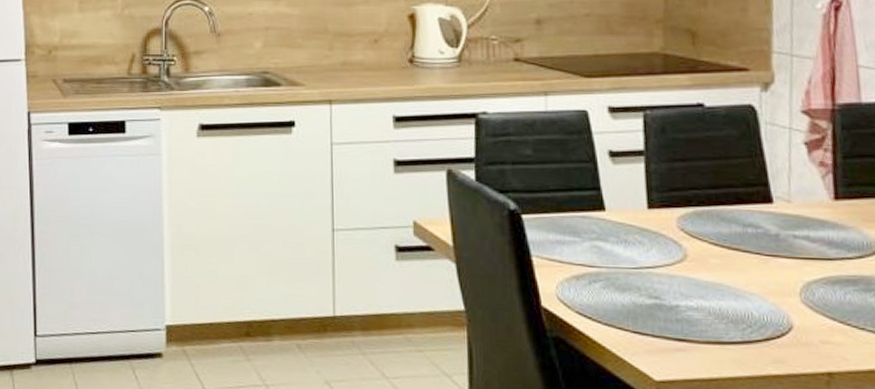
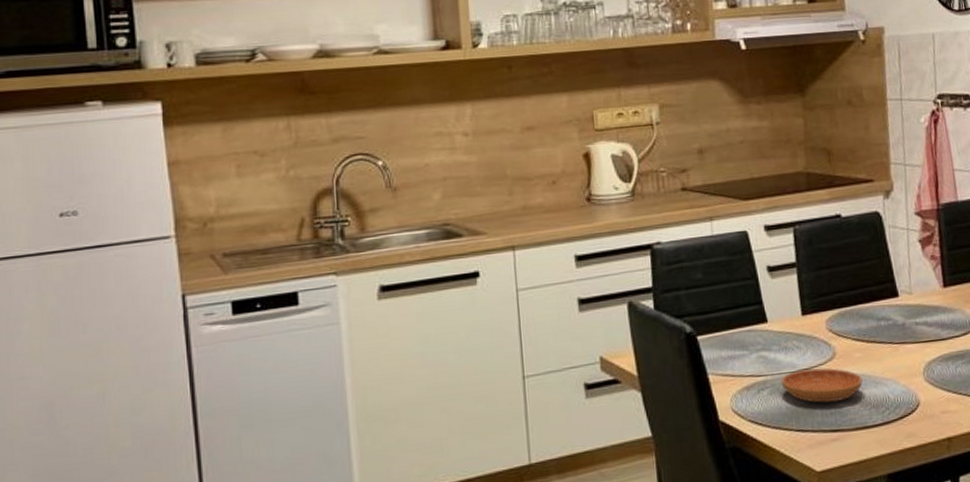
saucer: none [617,268,719,309] -> present [781,368,863,403]

